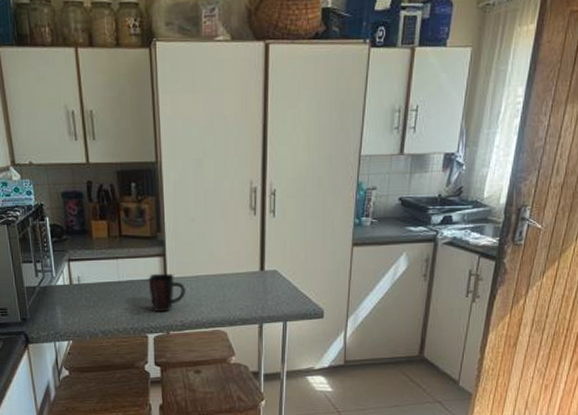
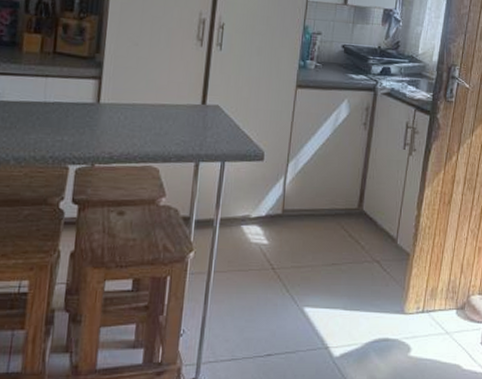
mug: present [148,273,187,312] -> none [77,96,120,142]

